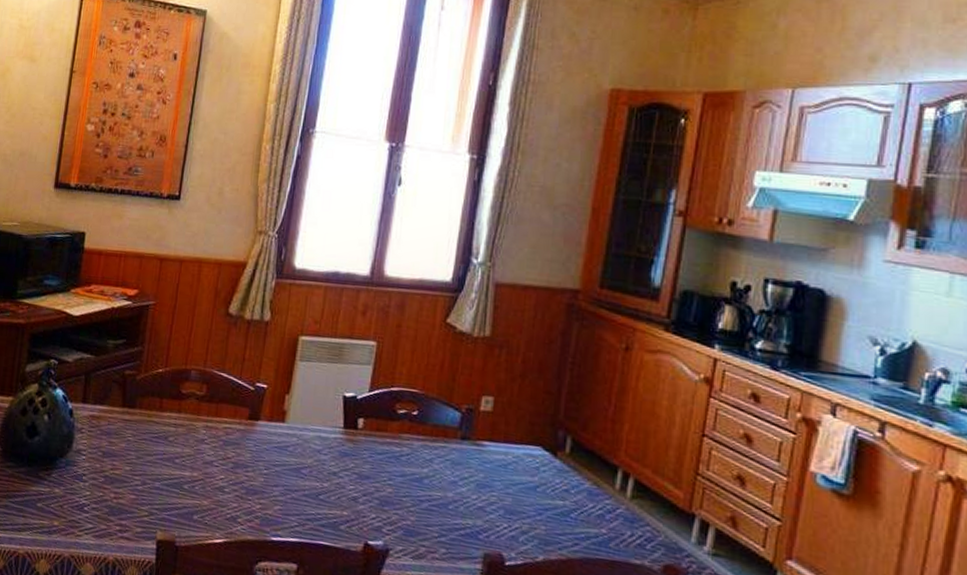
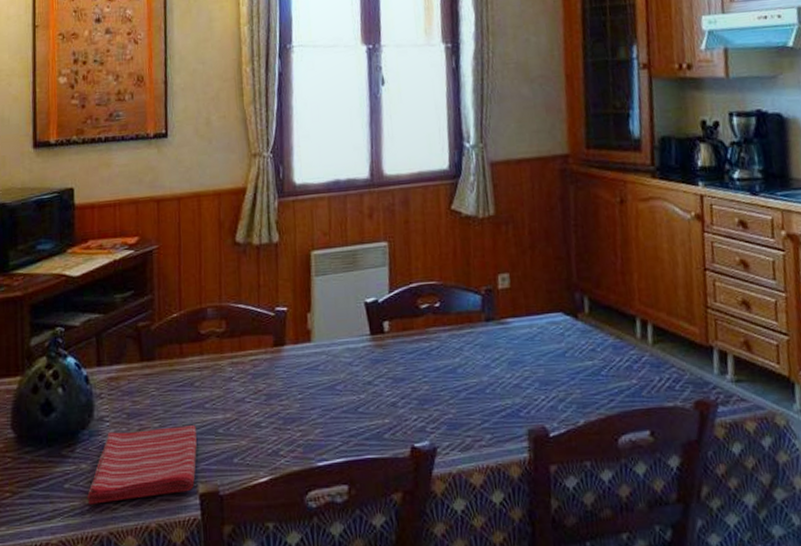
dish towel: none [55,465,164,536] -> present [87,425,198,505]

